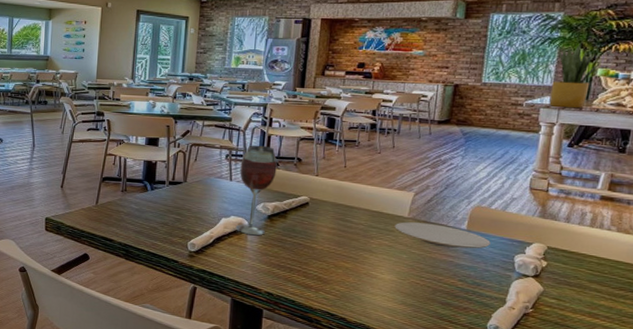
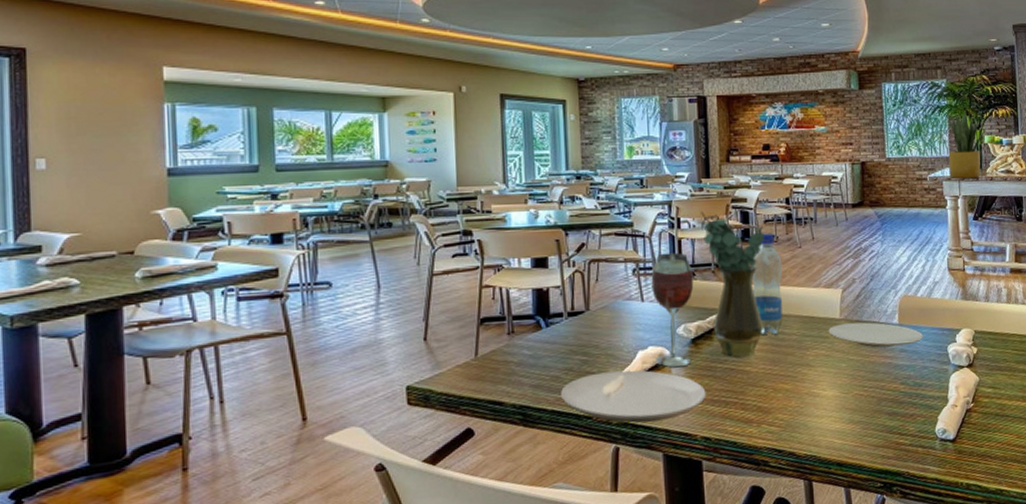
plate: none [156,229,275,274] -> present [561,370,706,423]
vase: none [288,115,347,236] -> present [700,212,765,357]
bottle: none [328,138,360,222] -> present [752,233,783,335]

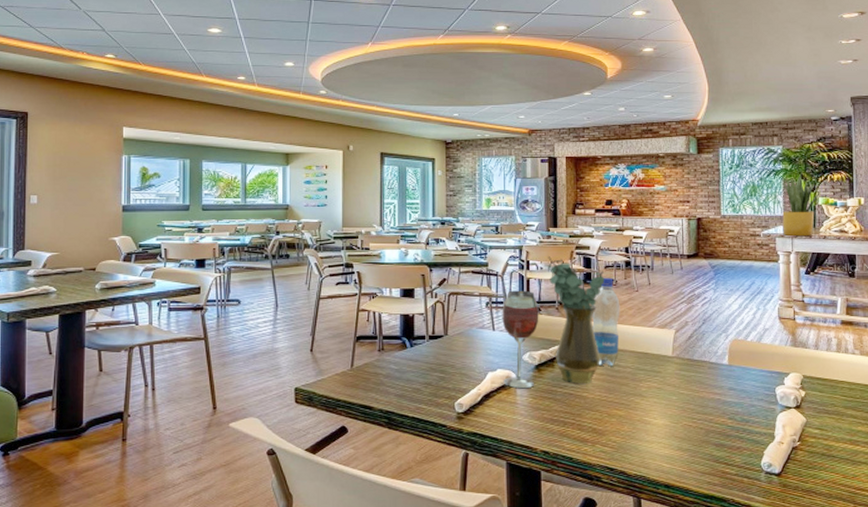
plate: present [561,370,706,423] -> none [421,388,547,434]
plate: present [828,322,923,348] -> none [661,361,752,385]

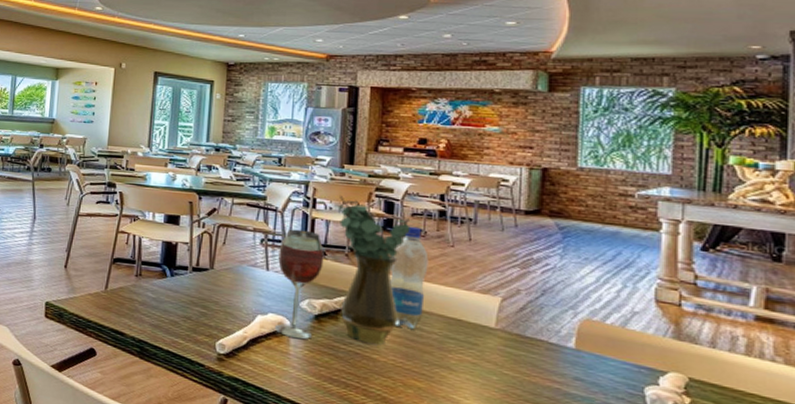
planter: present [782,174,820,237] -> none [669,125,732,204]

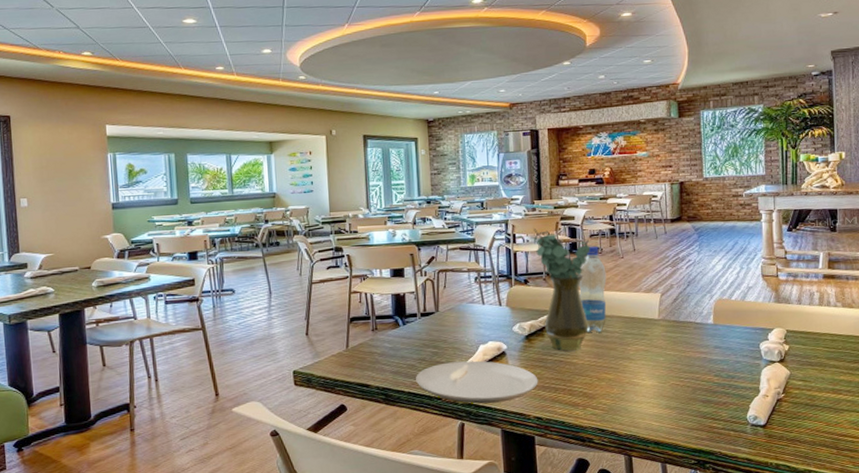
plate: none [177,326,325,386] -> present [416,360,538,404]
wineglass: present [274,229,324,339] -> none [490,263,527,359]

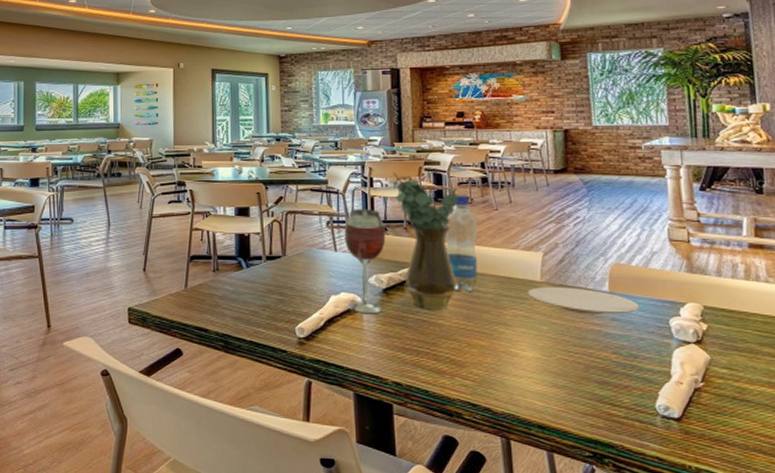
plate: present [416,360,538,404] -> none [259,312,398,362]
wineglass: none [490,263,527,359] -> present [344,209,386,313]
plate: none [648,322,737,344] -> present [528,287,639,314]

